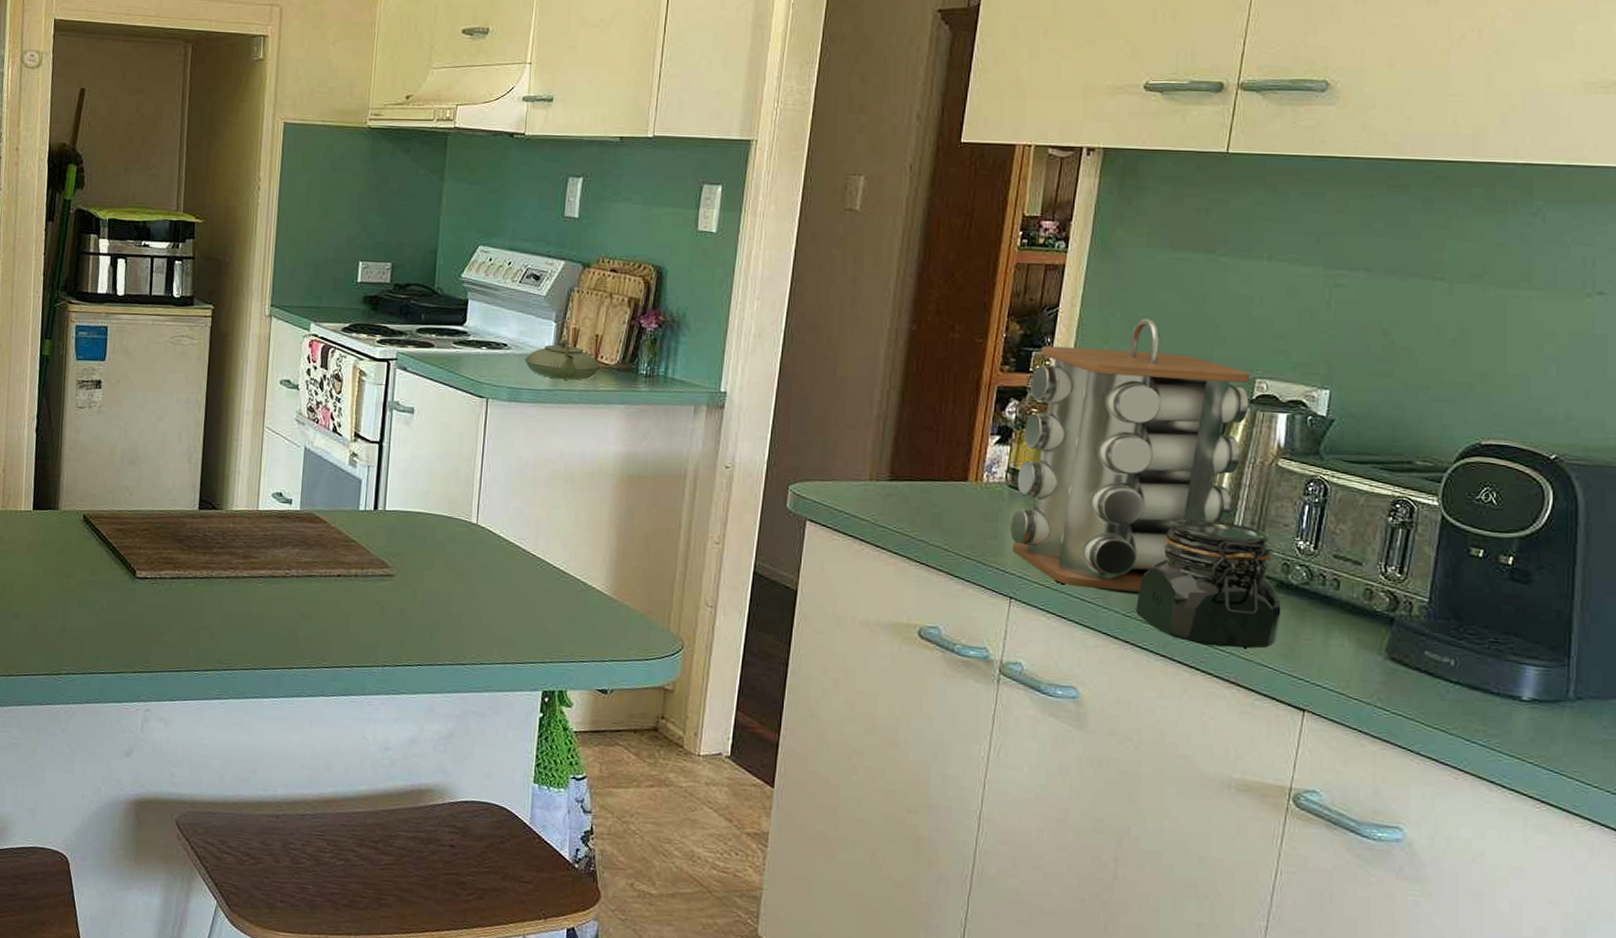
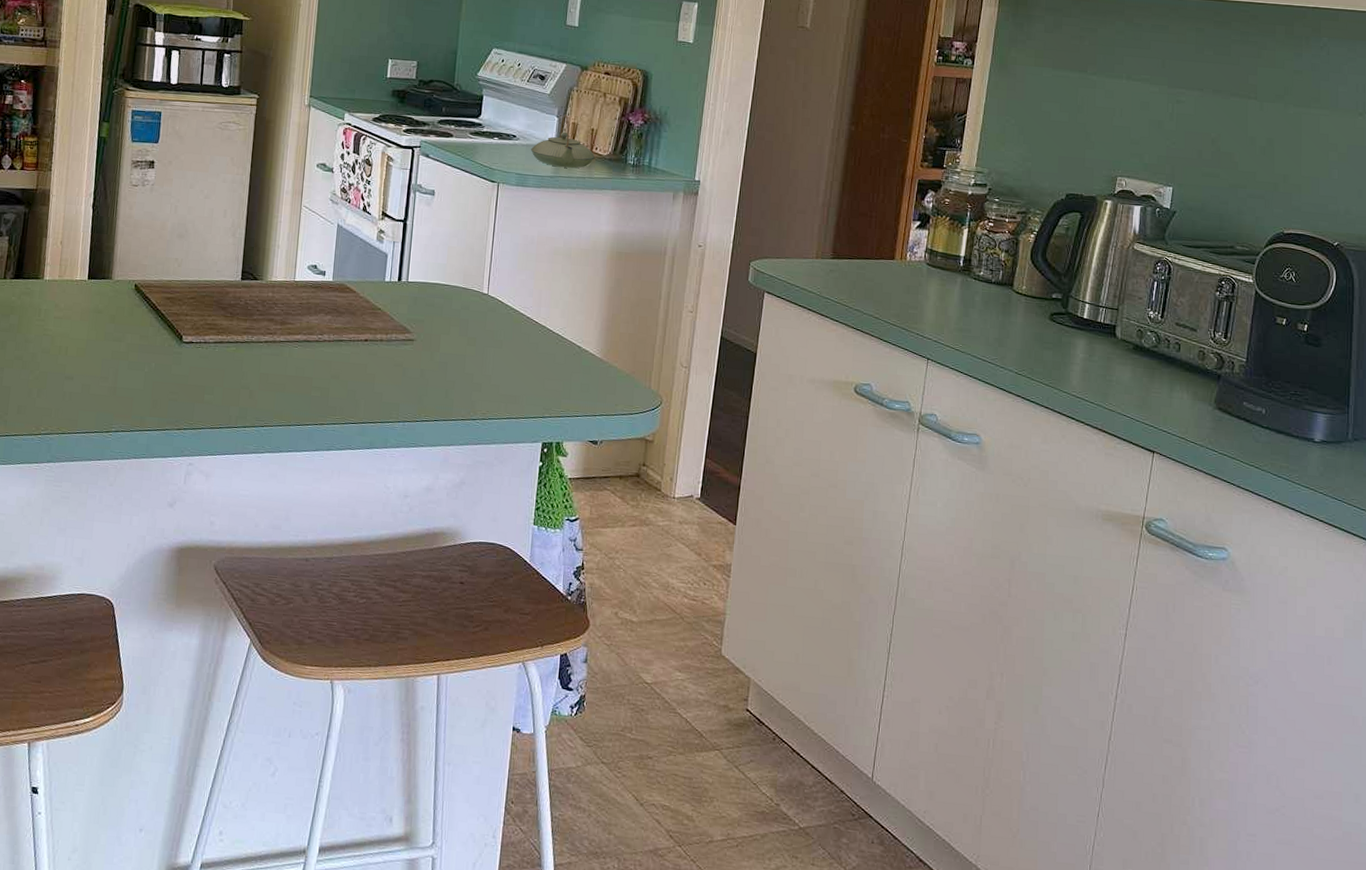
spice rack: present [1011,318,1250,595] -> none [928,125,1113,356]
jar: present [1136,518,1281,649] -> none [1026,292,1137,401]

